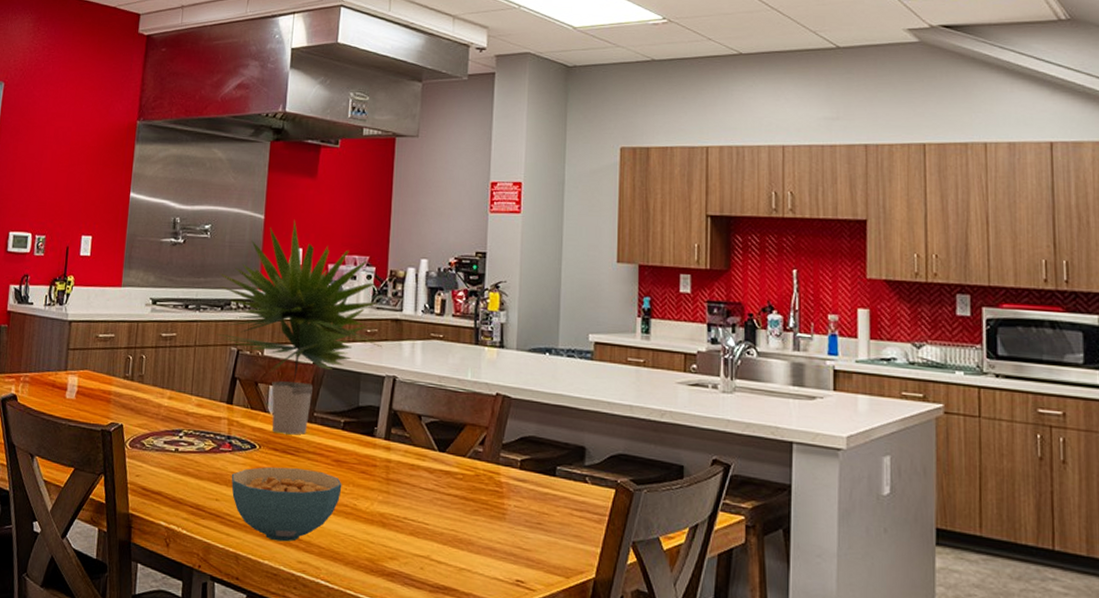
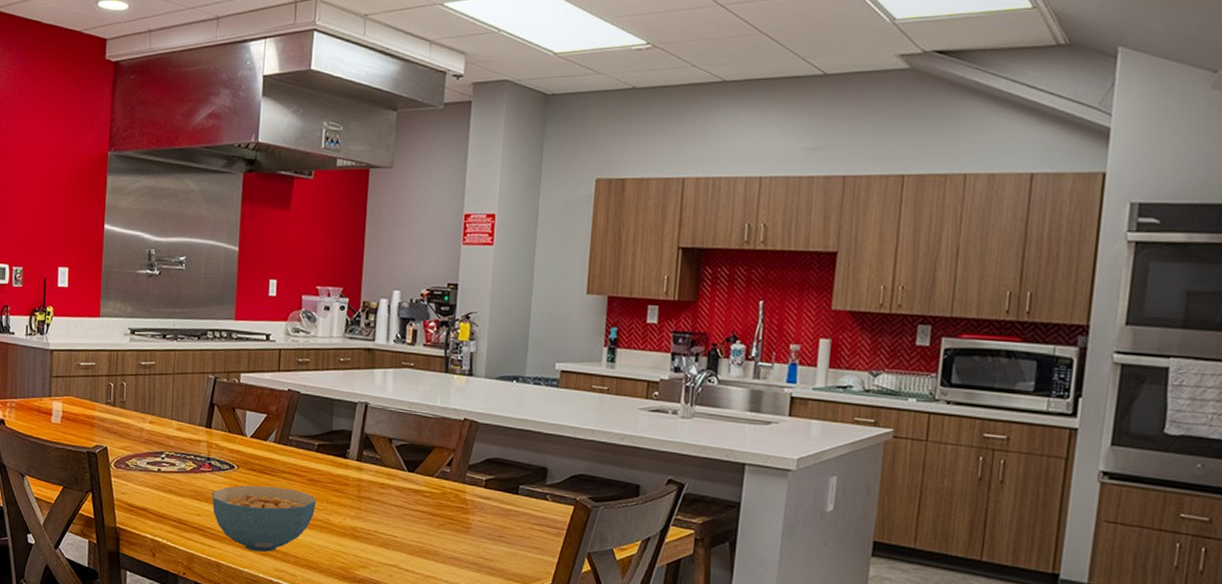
plant: present [211,219,383,435] -> none [189,251,355,457]

